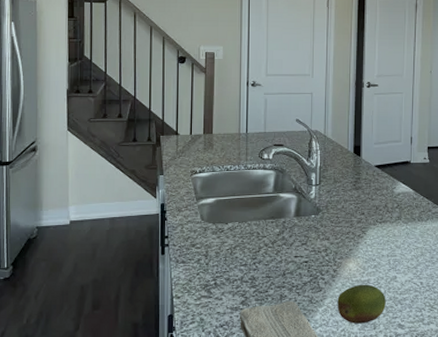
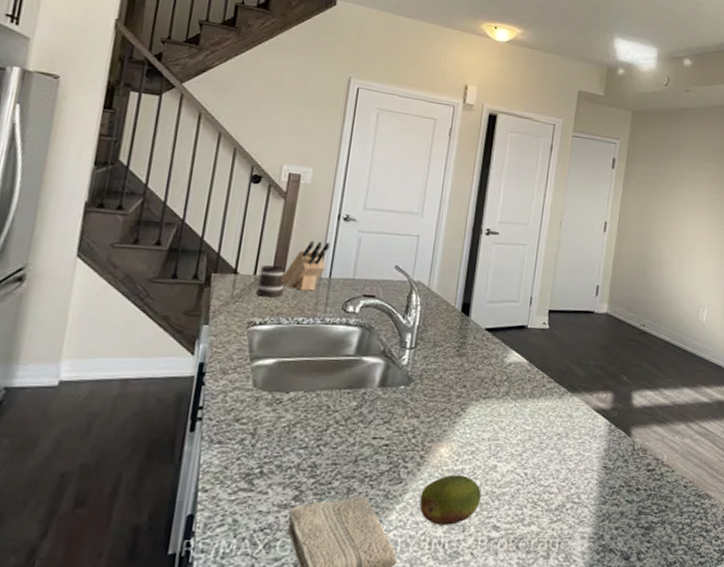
mug: none [194,126,213,151] -> present [256,264,286,298]
knife block: none [210,104,244,144] -> present [280,240,331,291]

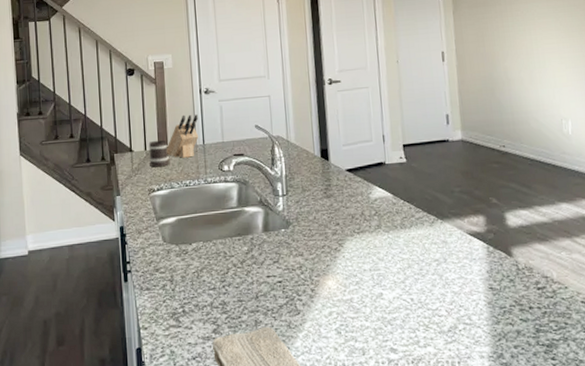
fruit: present [419,474,481,525] -> none [318,303,374,350]

